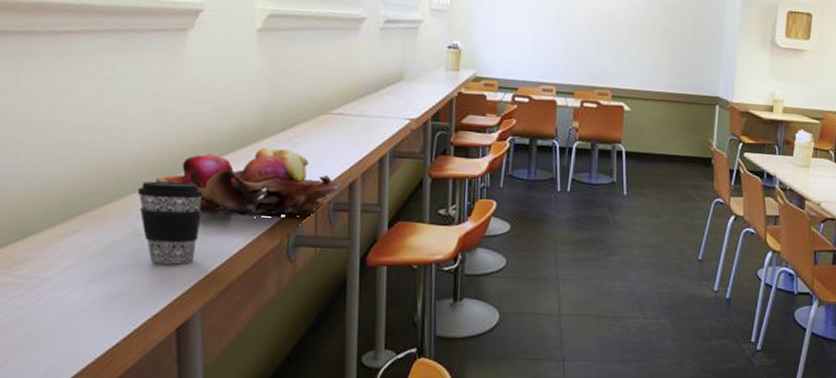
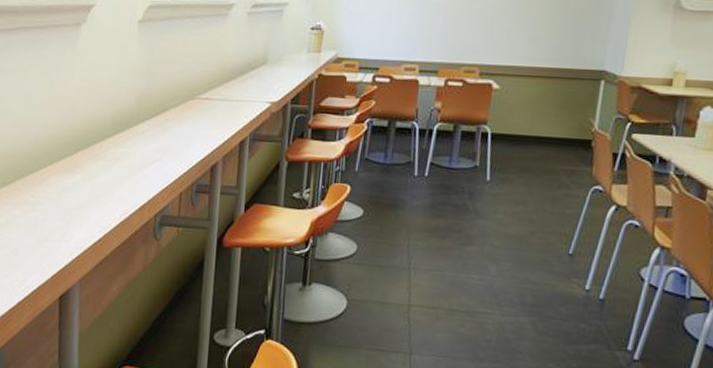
coffee cup: present [137,181,203,265] -> none [35,162,87,239]
fruit basket: present [155,147,342,217] -> none [49,131,205,197]

